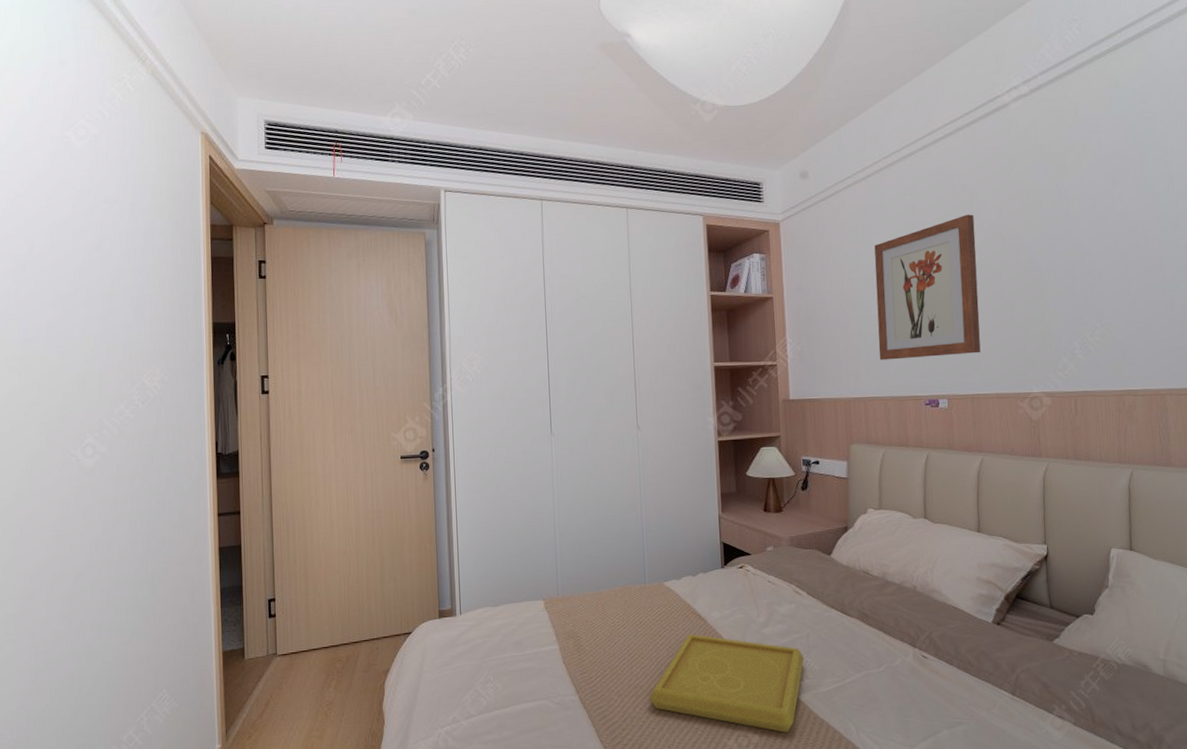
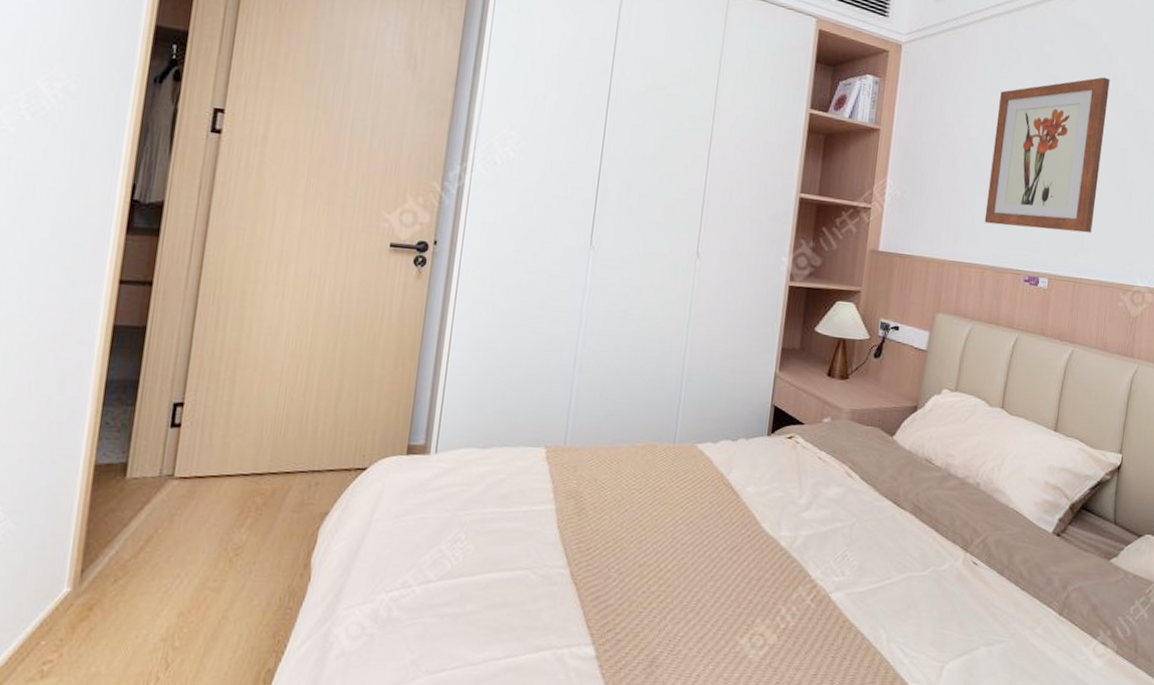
serving tray: present [649,634,805,733] -> none [656,509,844,635]

